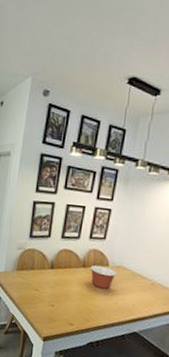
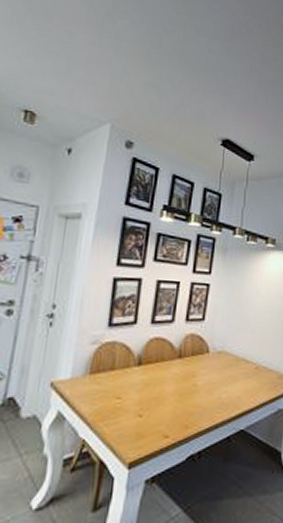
mixing bowl: present [90,265,118,289] -> none [187,353,219,382]

